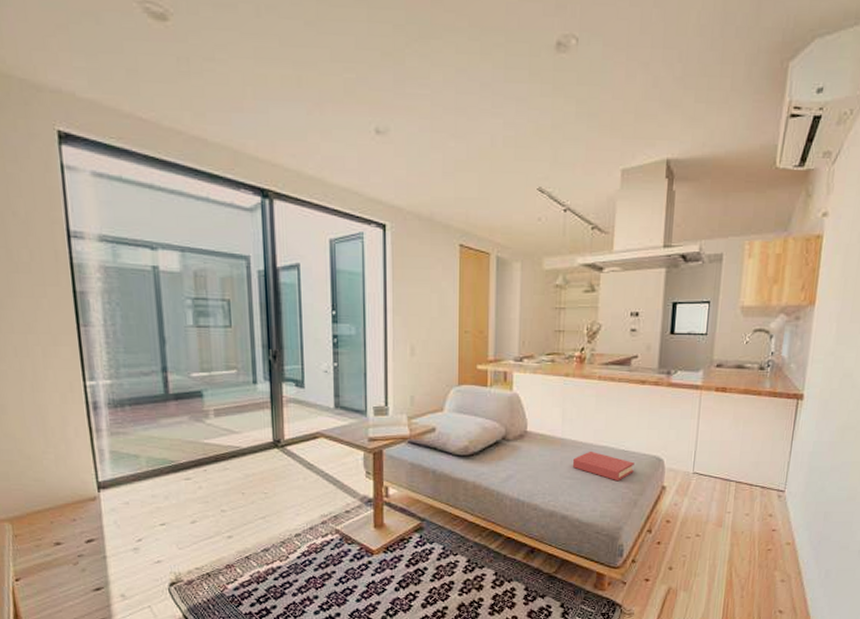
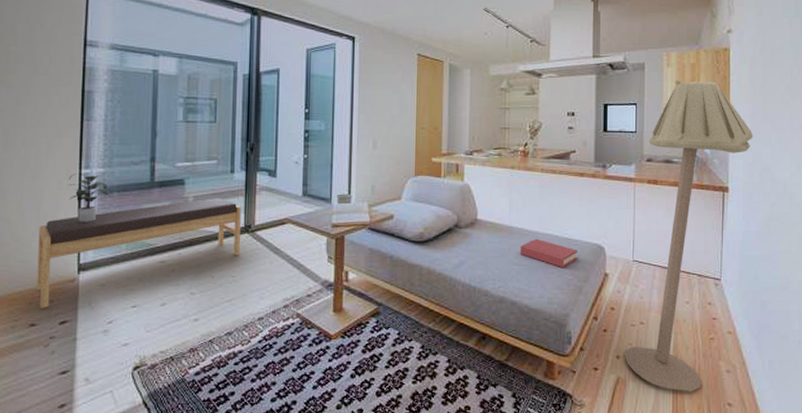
bench: none [48,411,270,527] -> present [36,198,241,308]
potted plant: none [72,386,121,438] -> present [67,174,110,222]
floor lamp: none [678,272,838,601] -> present [625,79,754,392]

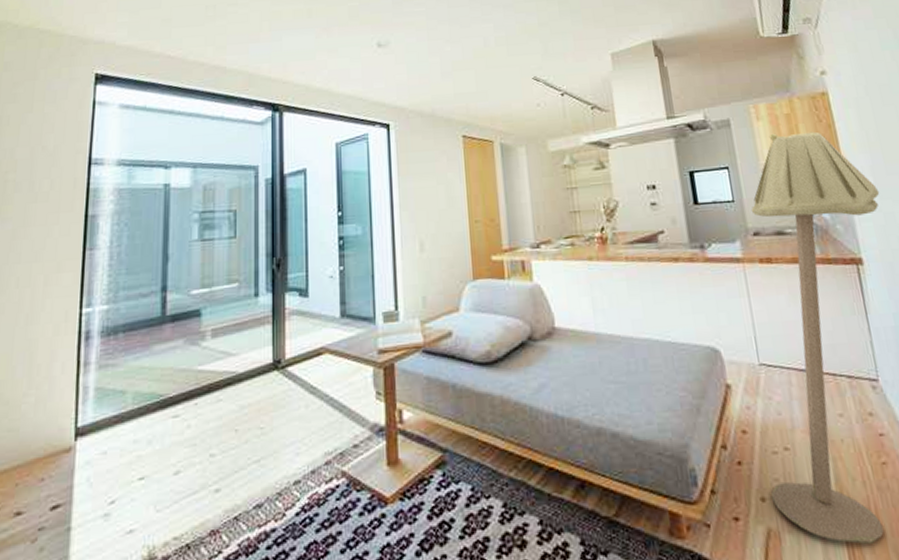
bench: present [36,198,241,308] -> none [25,329,268,490]
potted plant: present [67,174,110,222] -> none [66,314,114,374]
hardback book: present [521,238,578,268] -> none [614,345,688,383]

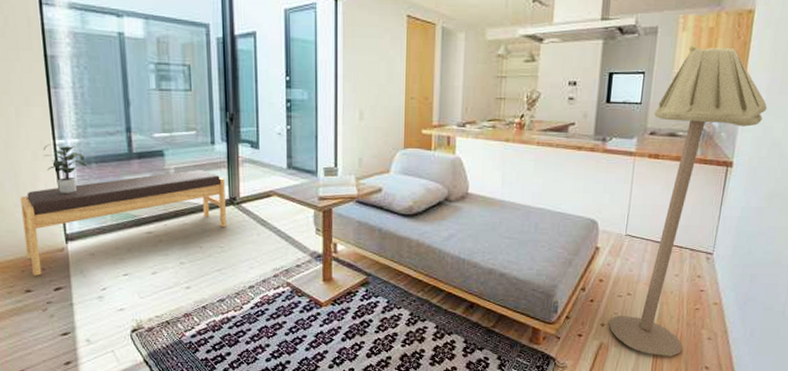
bench: none [25,329,268,490] -> present [20,170,226,276]
potted plant: none [66,314,114,374] -> present [43,144,88,193]

